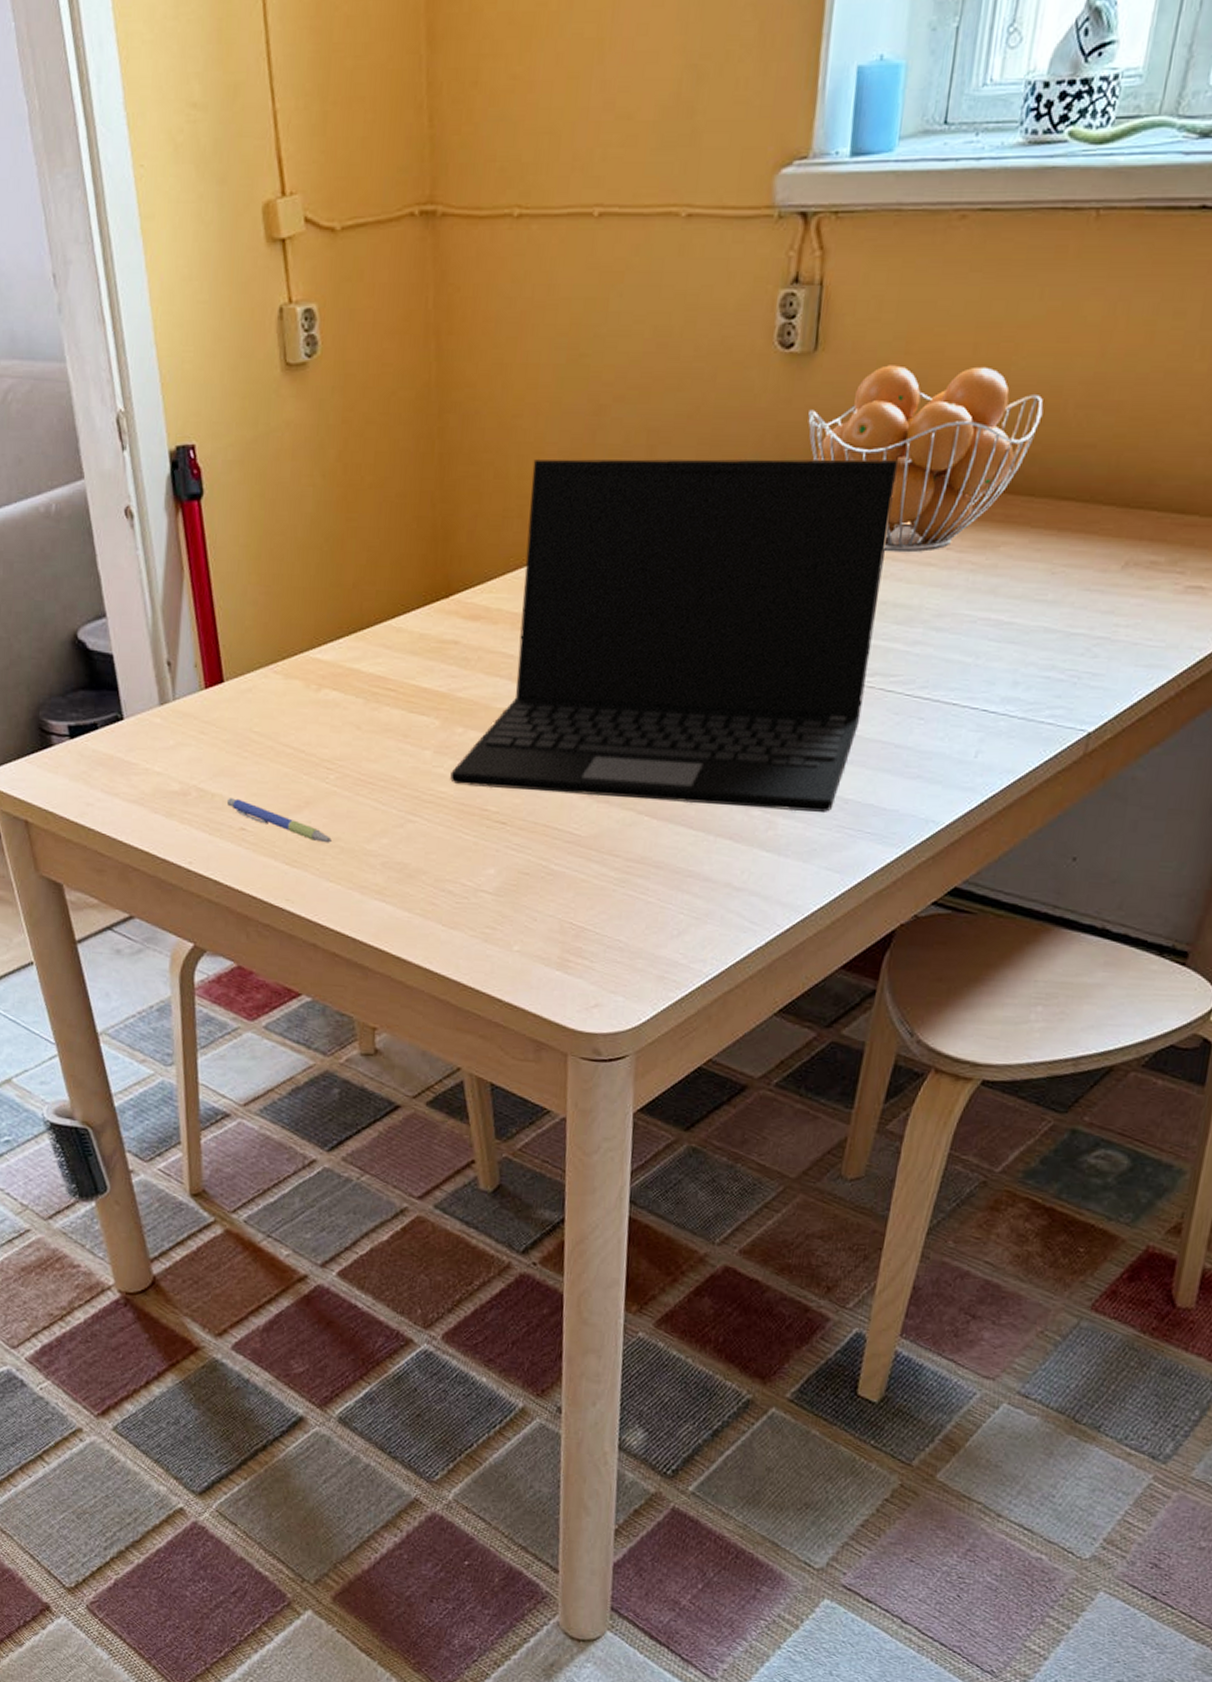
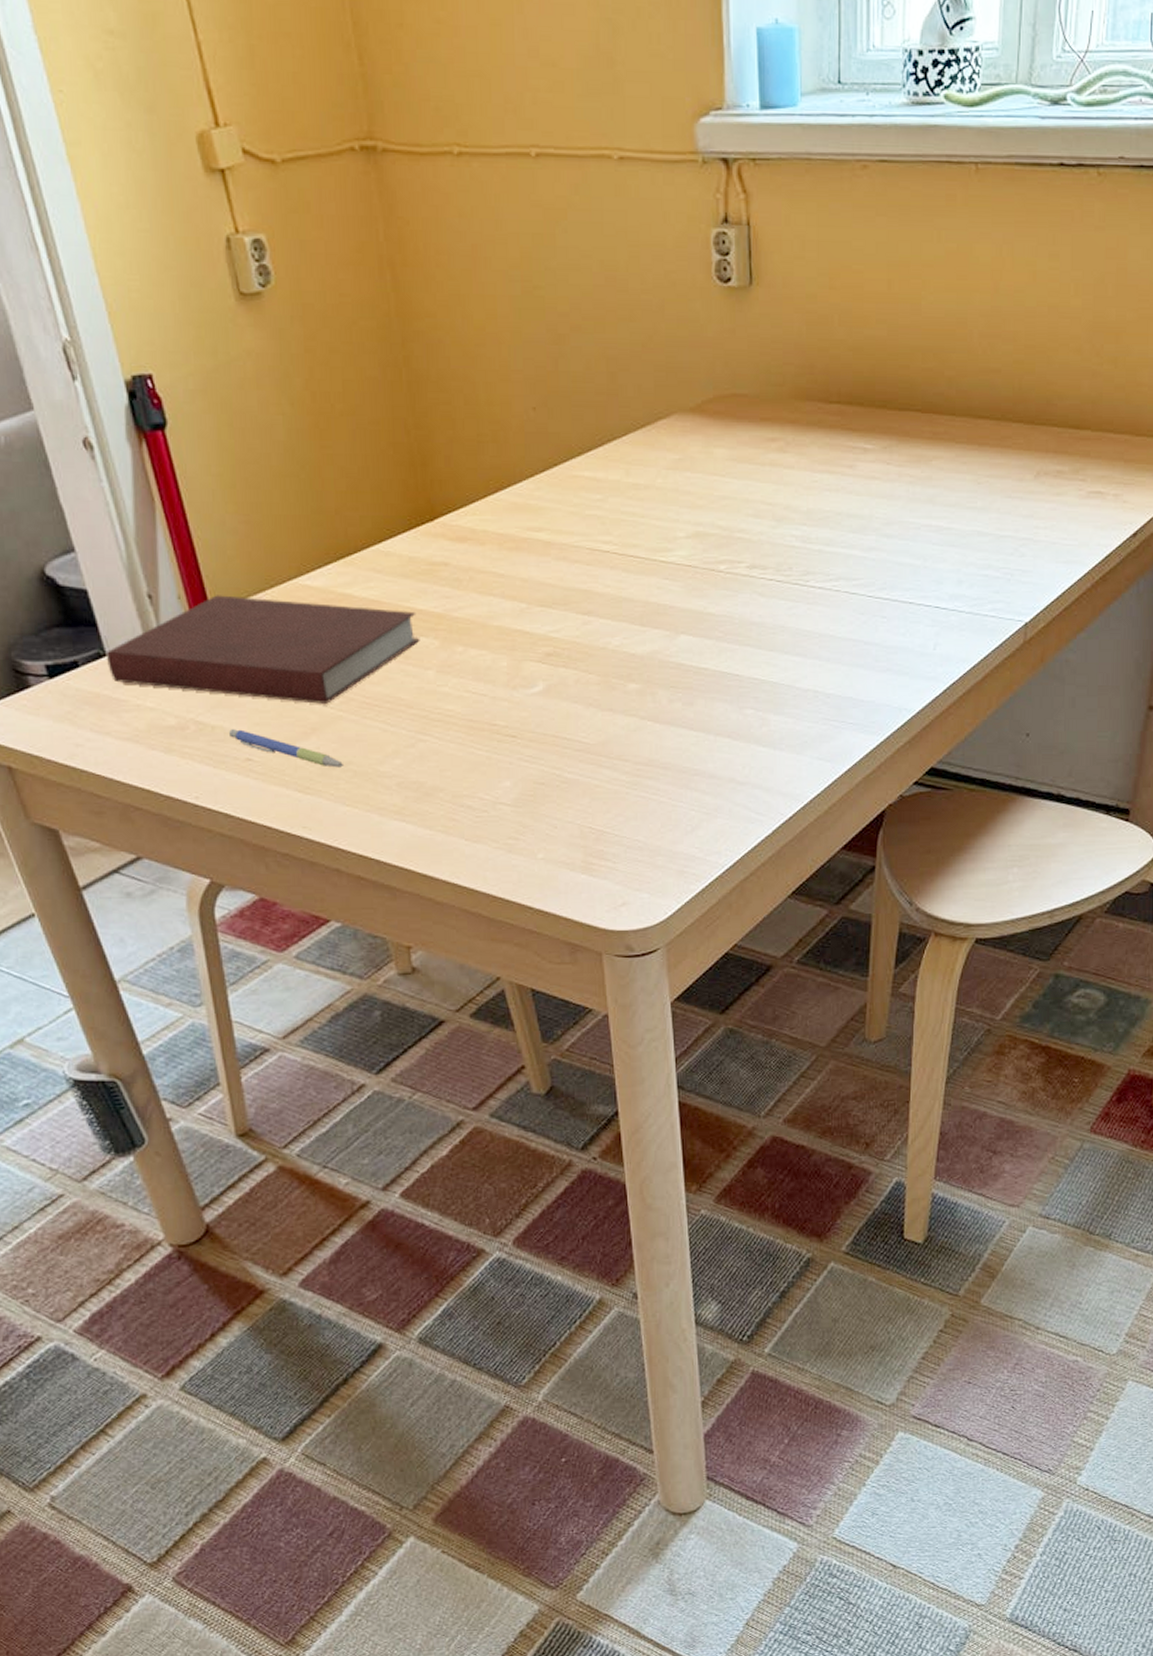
notebook: none [123,665,421,779] -> present [105,595,420,704]
laptop: present [450,459,898,812] -> none [456,384,835,707]
fruit basket: present [807,365,1043,553] -> none [750,299,953,468]

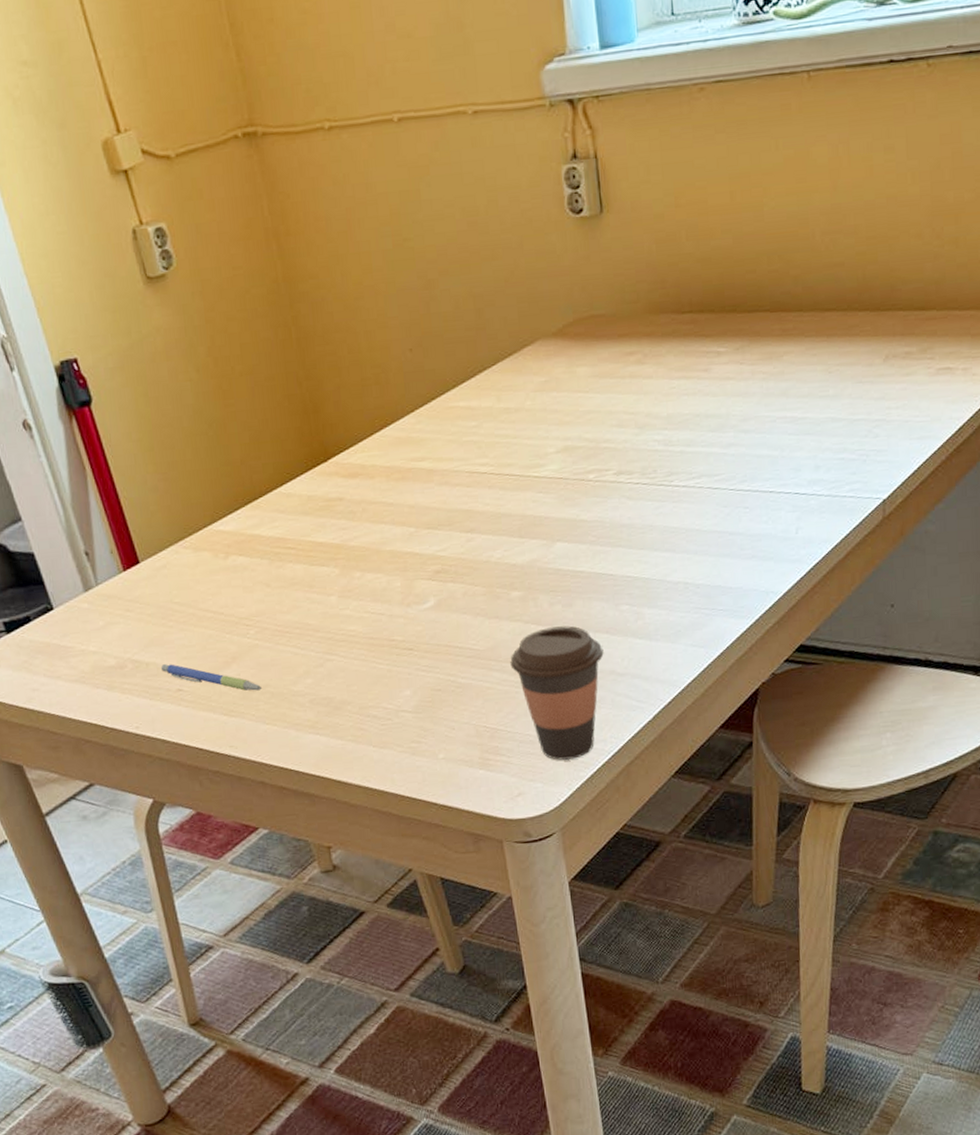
notebook: present [105,595,420,704] -> none [52,544,322,636]
coffee cup: none [622,726,724,870] -> present [510,626,604,760]

